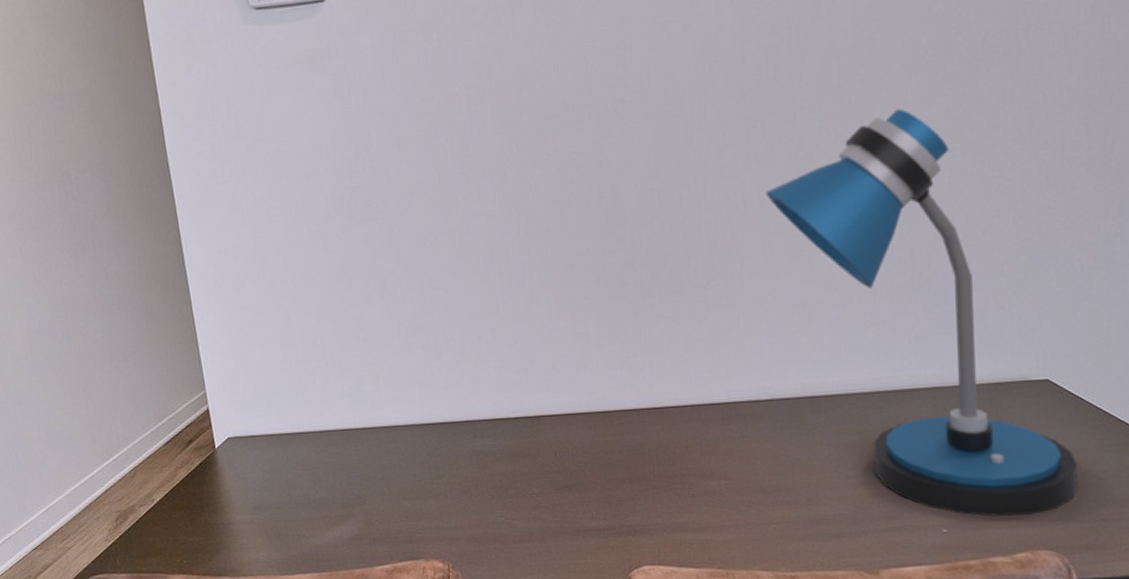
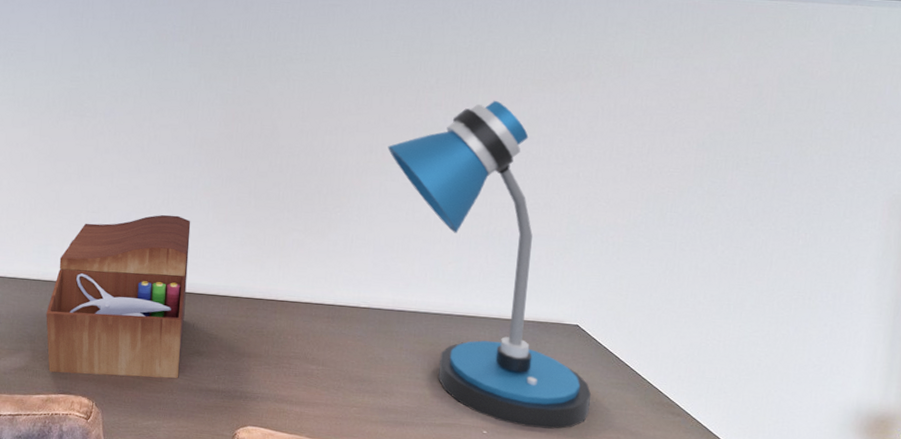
sewing box: none [372,323,549,537] -> present [46,214,191,378]

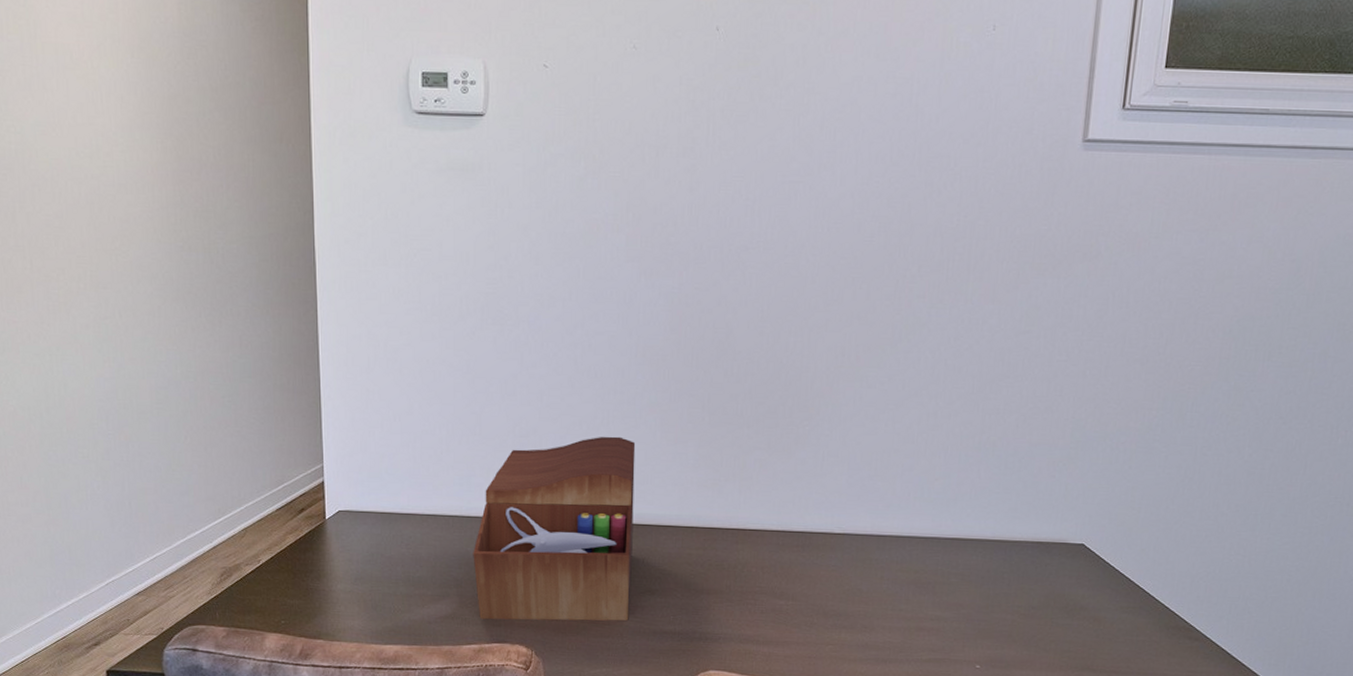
desk lamp: present [387,100,592,429] -> none [862,289,1099,660]

